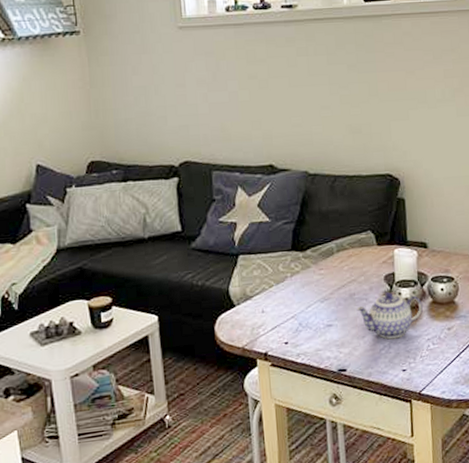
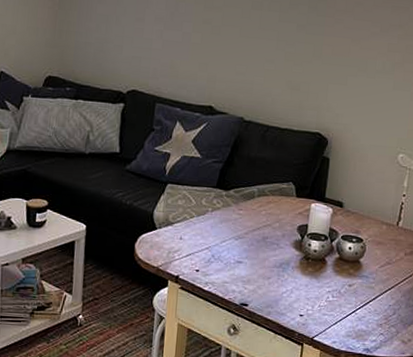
teapot: present [356,291,423,339] -> none [267,241,329,286]

